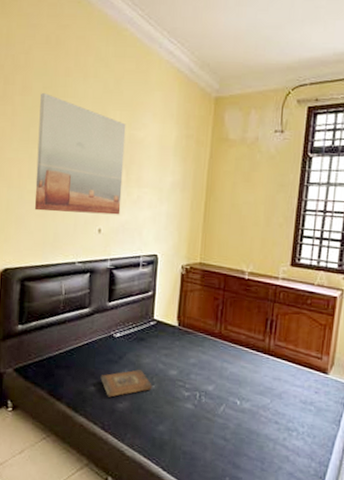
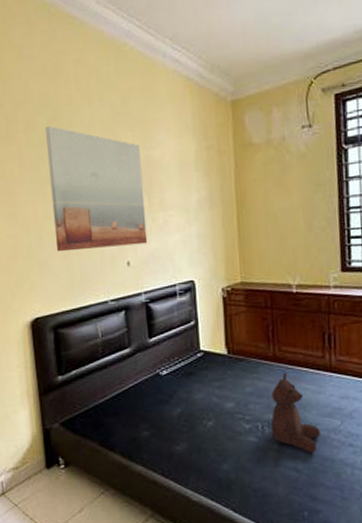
book: present [100,370,152,397] -> none [152,407,209,440]
teddy bear: none [207,349,251,426] -> present [270,372,320,453]

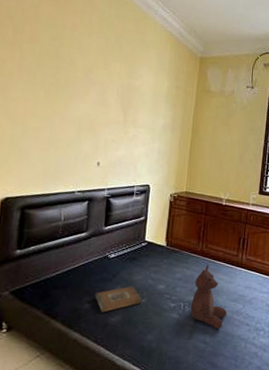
wall art: present [45,126,148,252] -> none [38,43,125,151]
book: none [152,407,209,440] -> present [95,286,142,313]

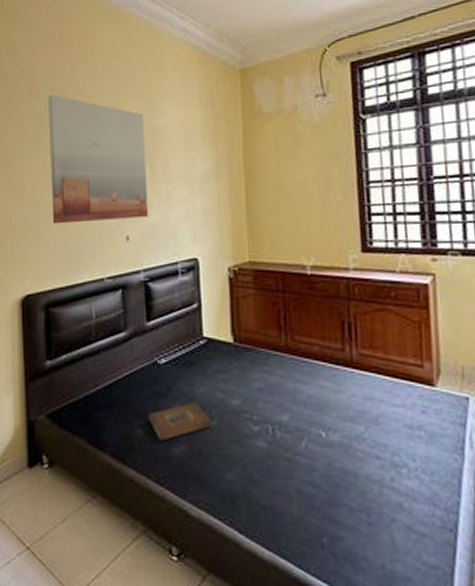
wall art: none [38,43,125,151] -> present [48,95,149,224]
teddy bear: present [190,264,227,329] -> none [282,366,341,465]

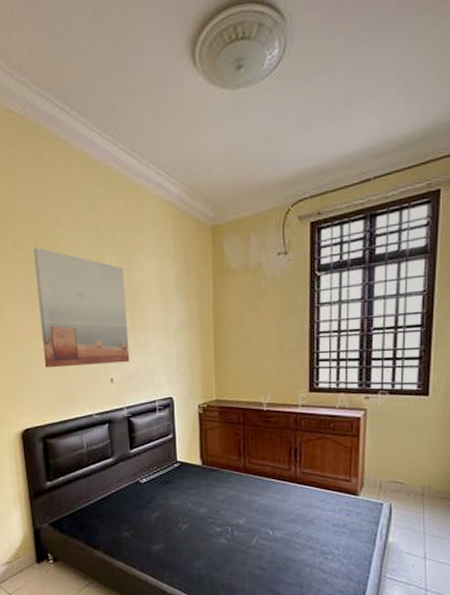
book: present [148,403,212,441] -> none [132,512,184,541]

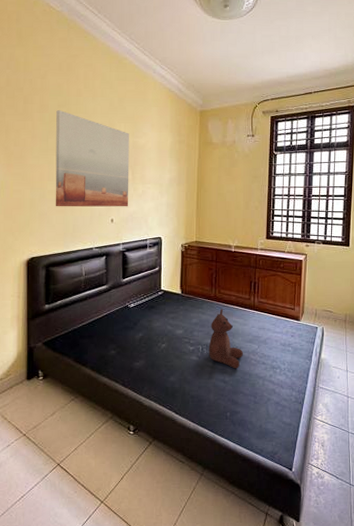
teddy bear: none [239,482,284,554] -> present [208,309,243,369]

